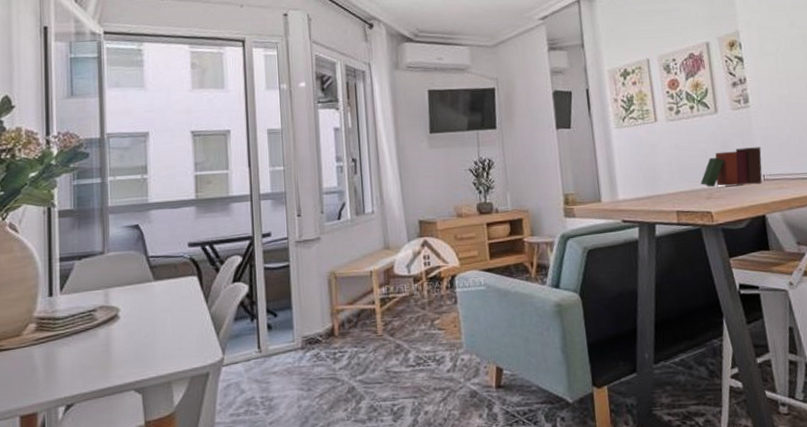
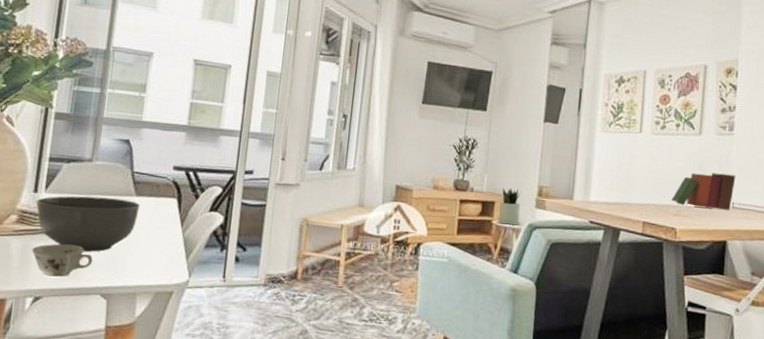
bowl: none [53,286,160,349] -> present [36,196,140,252]
teacup: none [56,343,121,382] -> present [31,244,93,278]
planter: none [527,200,553,240] -> present [496,188,521,225]

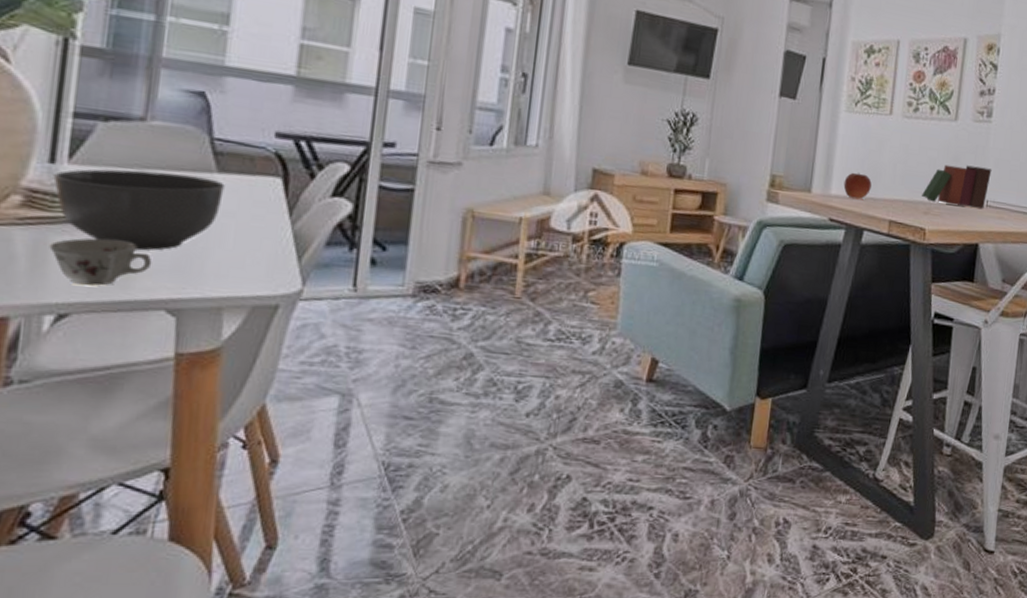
planter: present [496,188,521,225] -> none [719,175,749,222]
fruit: none [601,182,626,205] -> present [843,172,872,200]

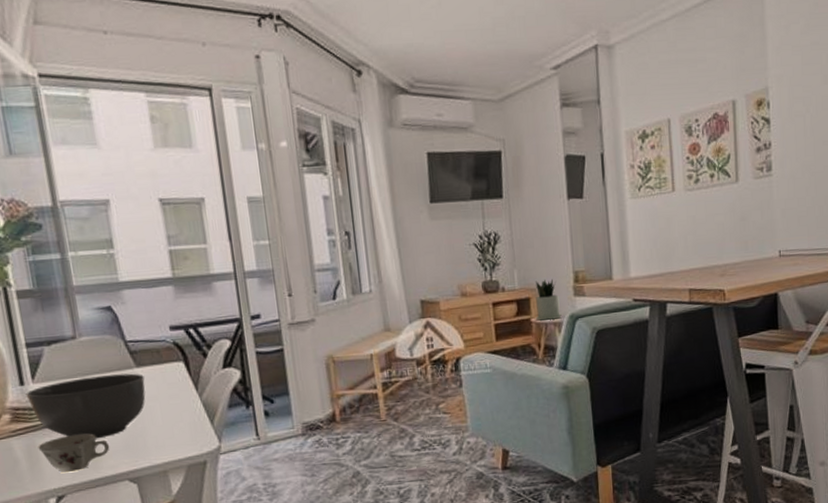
planter: none [719,175,749,222] -> present [535,278,562,321]
fruit: present [843,172,872,200] -> none [641,252,667,277]
books: present [922,164,992,210] -> none [716,220,780,264]

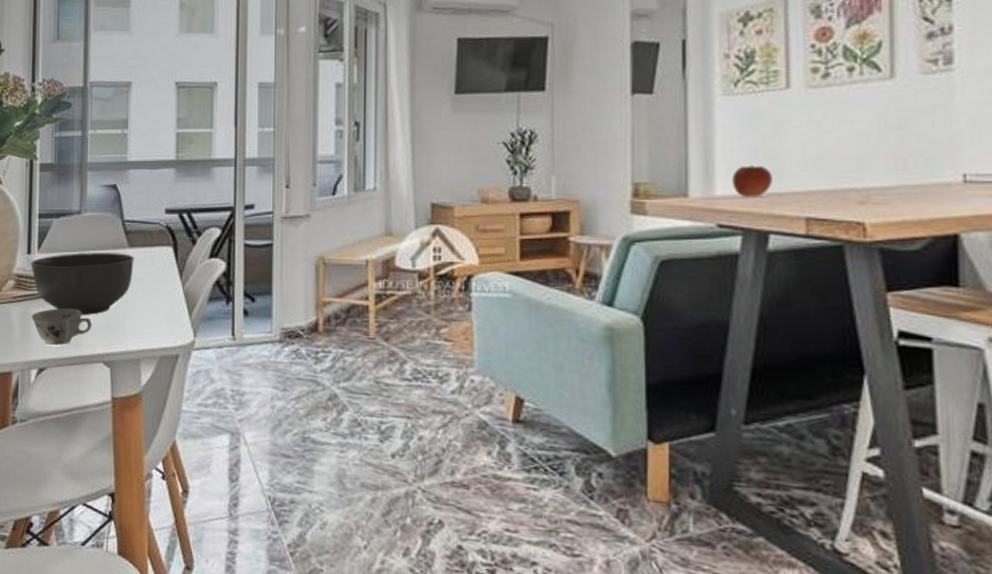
planter: present [535,278,562,321] -> none [575,189,611,241]
fruit: none [641,252,667,277] -> present [732,165,772,198]

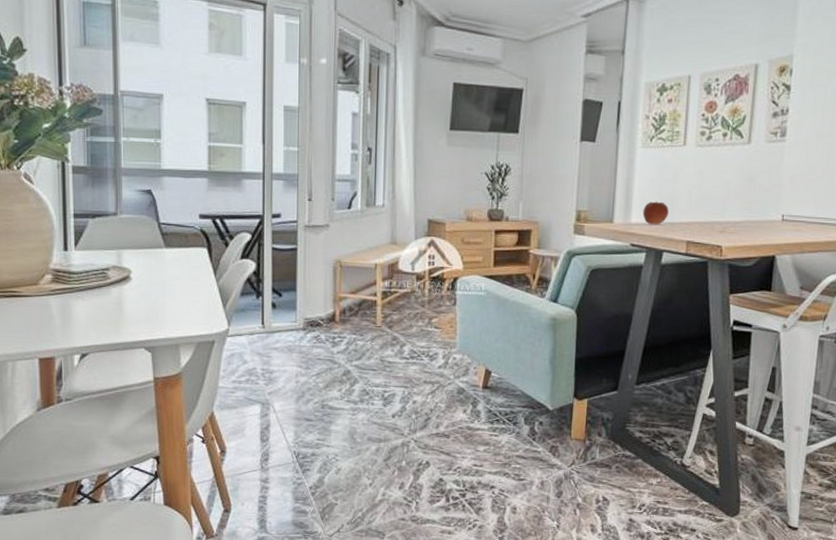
bowl: present [30,252,134,316] -> none [68,251,171,307]
teacup: present [31,308,92,346] -> none [71,301,133,334]

